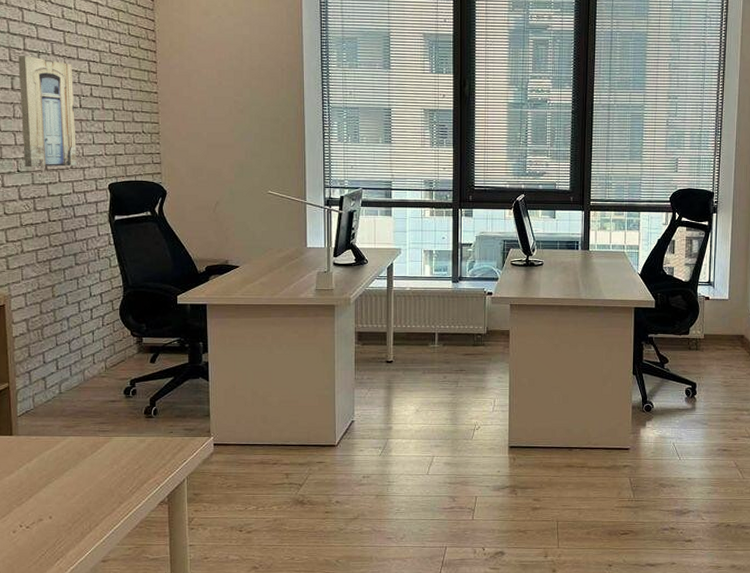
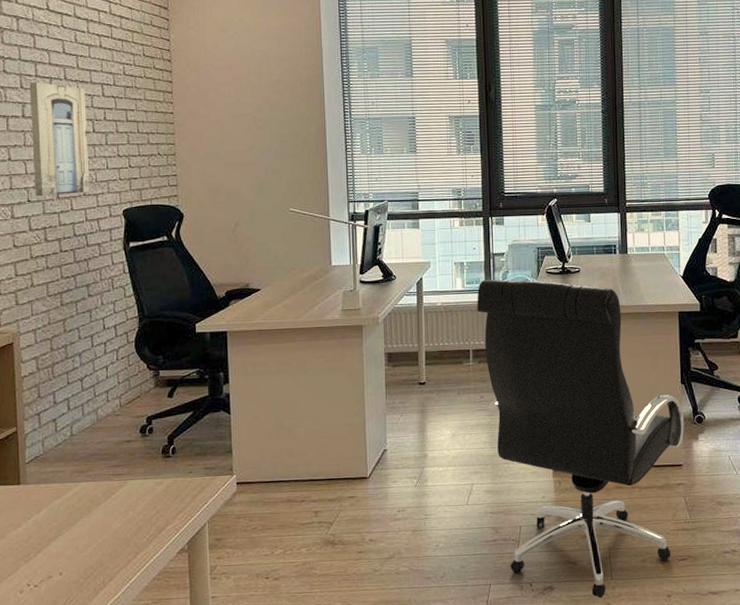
office chair: none [444,267,633,564] -> present [477,279,684,599]

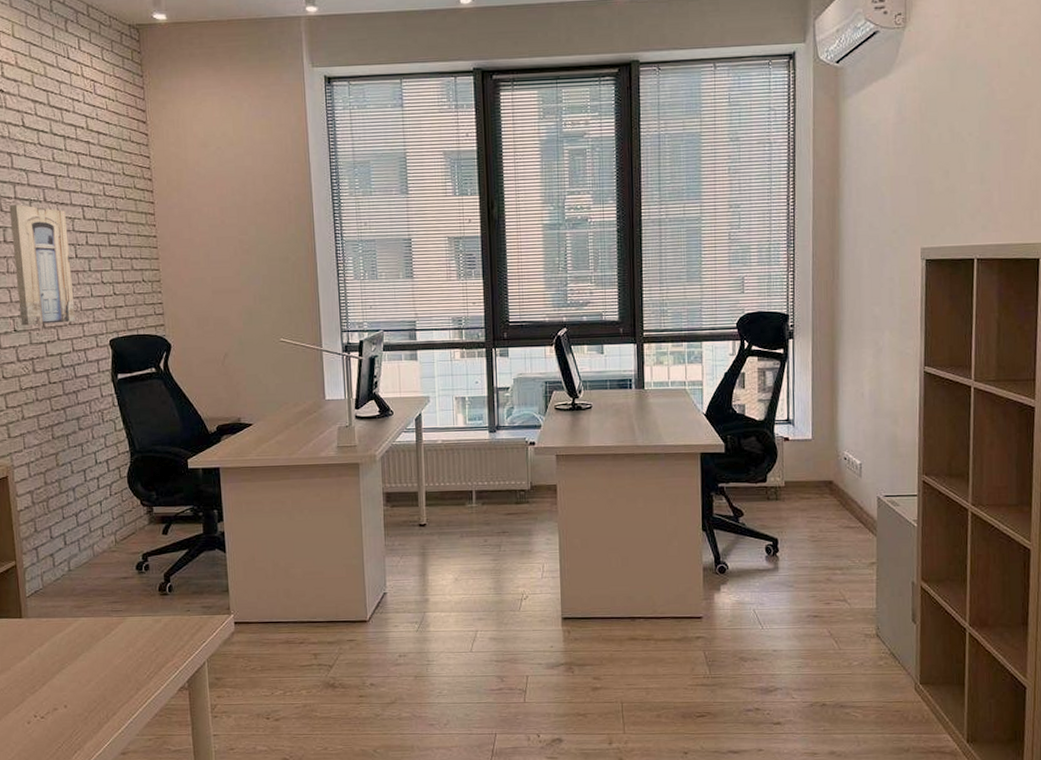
office chair: present [477,279,684,599] -> none [480,415,705,753]

